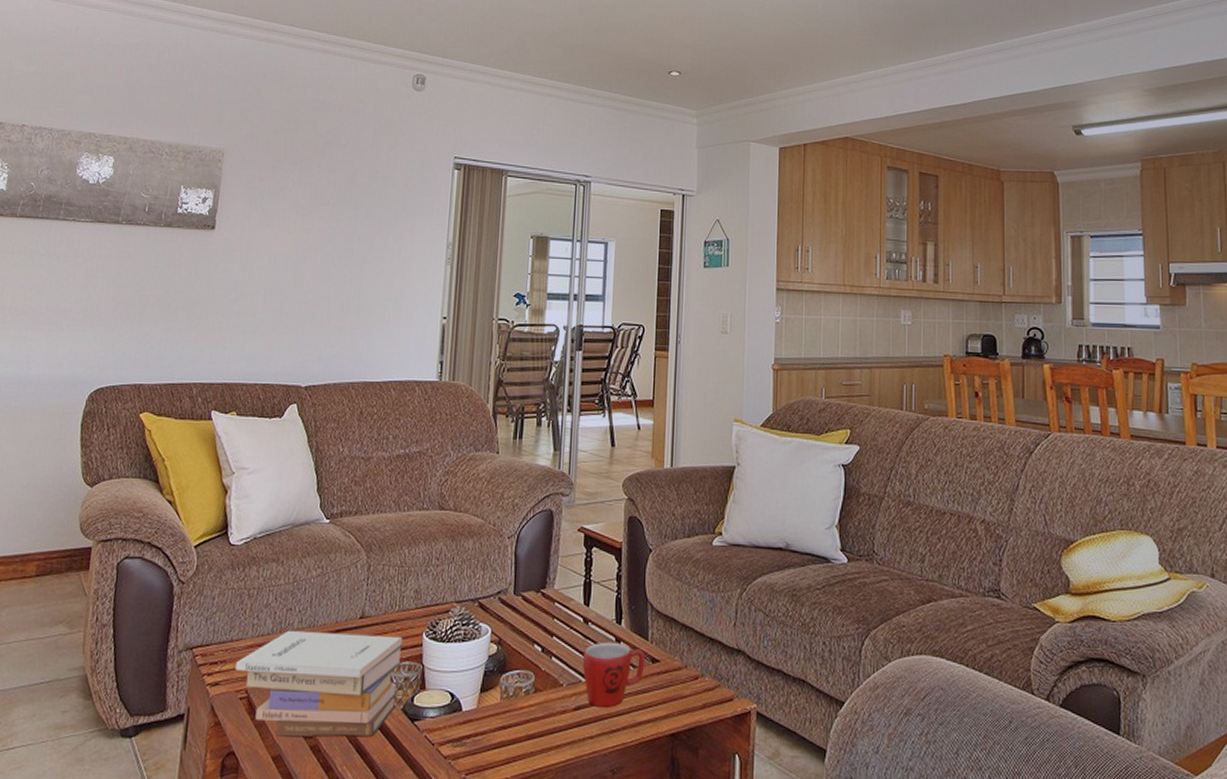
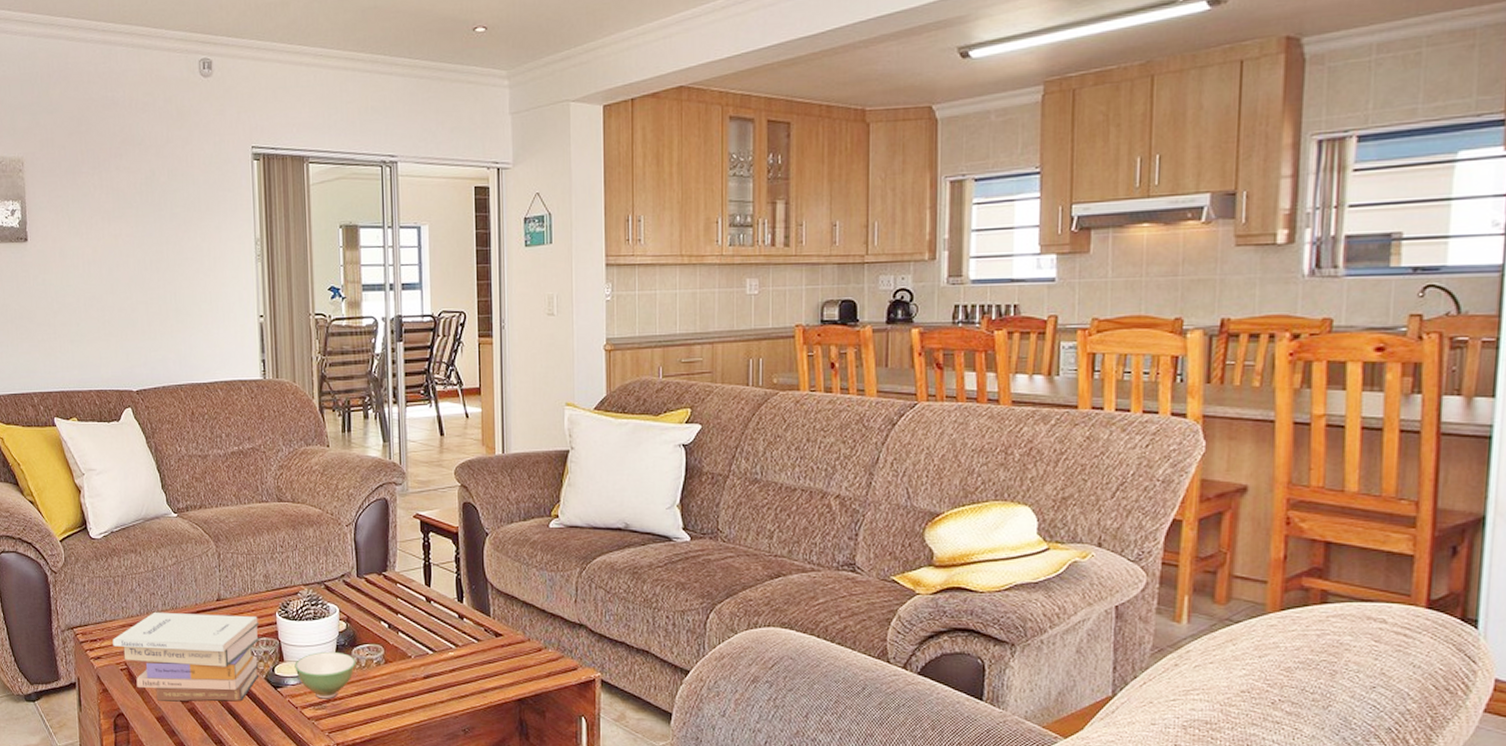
bowl: none [436,678,504,734] -> present [294,651,356,699]
mug: present [582,641,645,709] -> none [428,618,489,677]

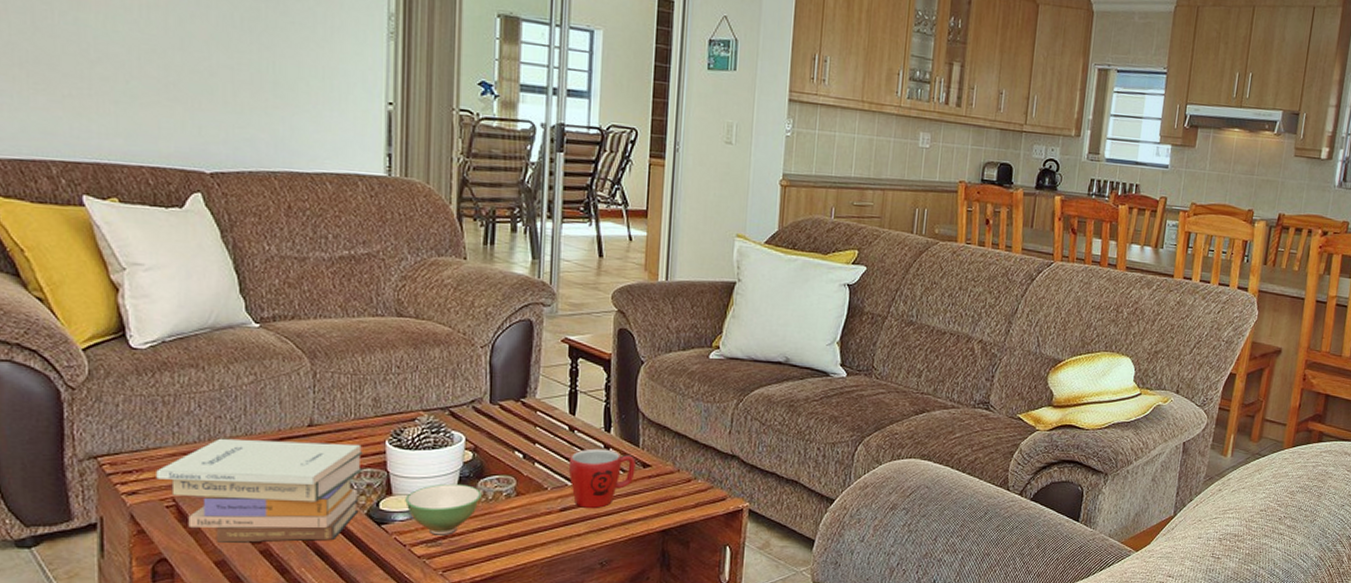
mug: none [428,618,489,677] -> present [568,448,636,509]

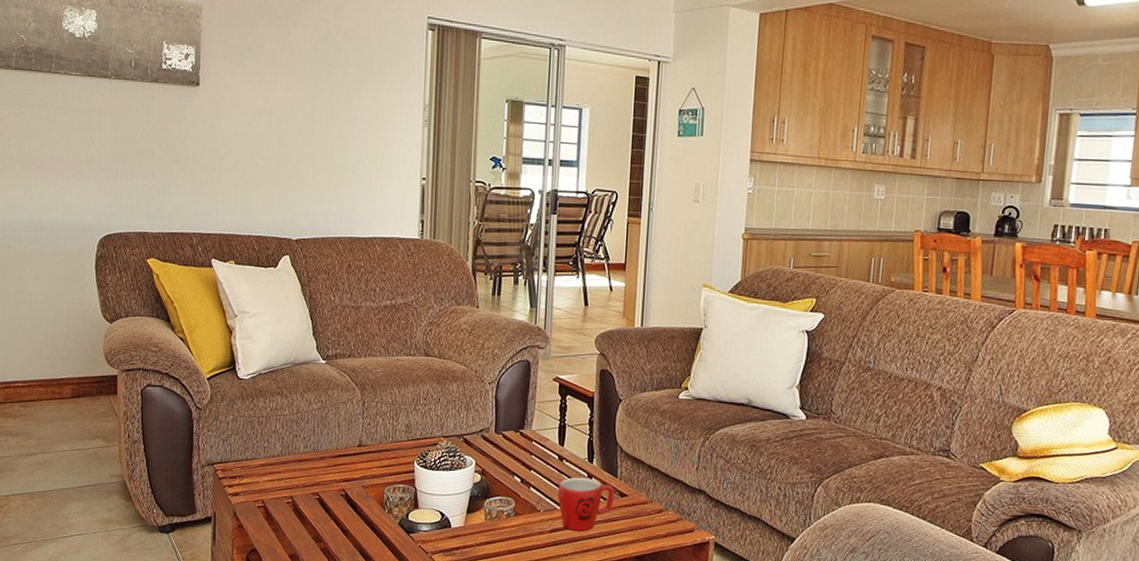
books: present [156,438,363,543] -> none [252,453,398,545]
bowl: present [405,483,482,535] -> none [428,501,487,547]

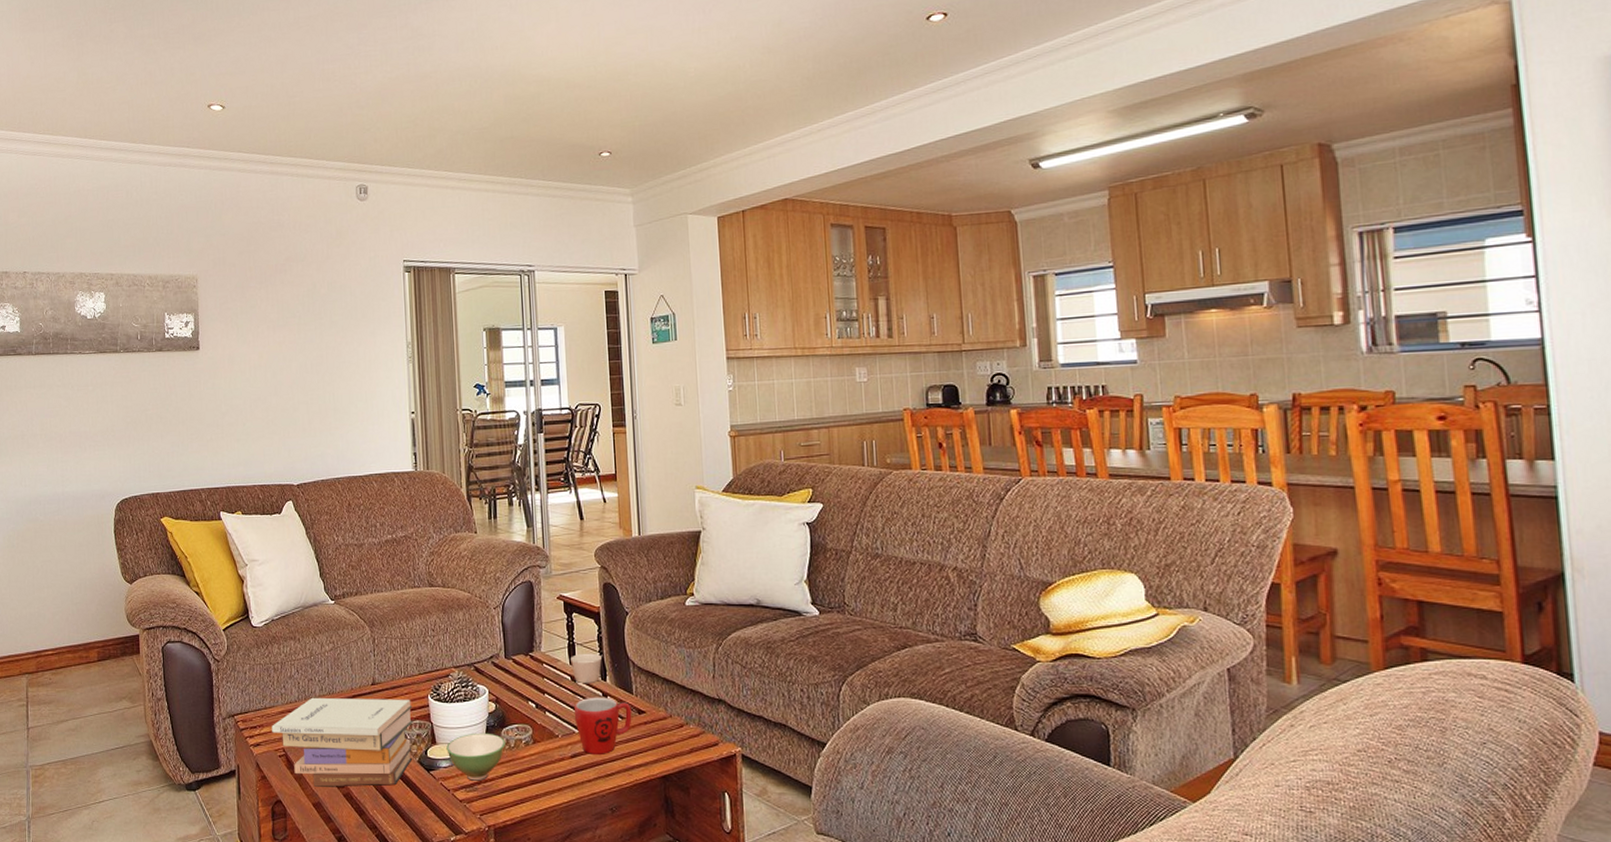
books: none [252,453,398,545] -> present [272,697,413,787]
bowl: none [428,501,487,547] -> present [446,732,506,781]
candle: none [560,434,591,465] -> present [571,653,602,684]

